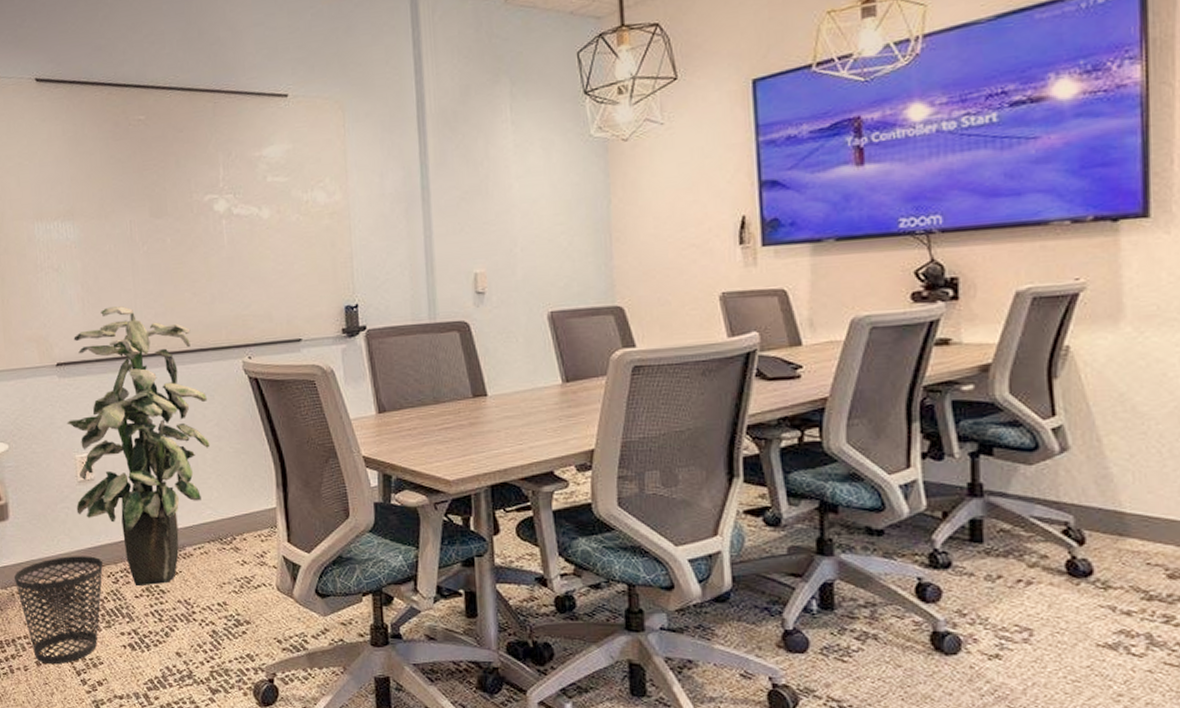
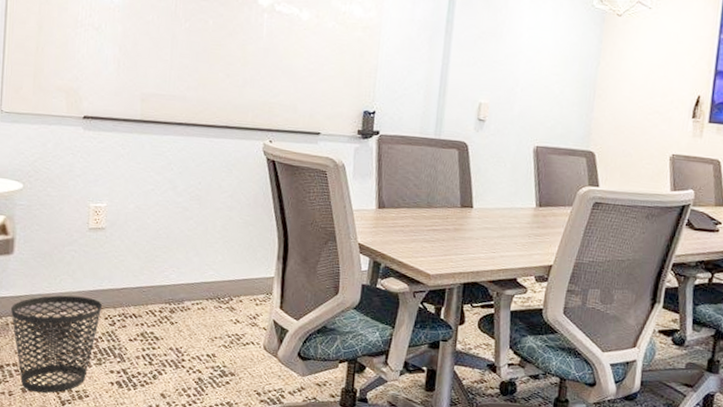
indoor plant: present [67,306,210,587] -> none [83,73,225,332]

